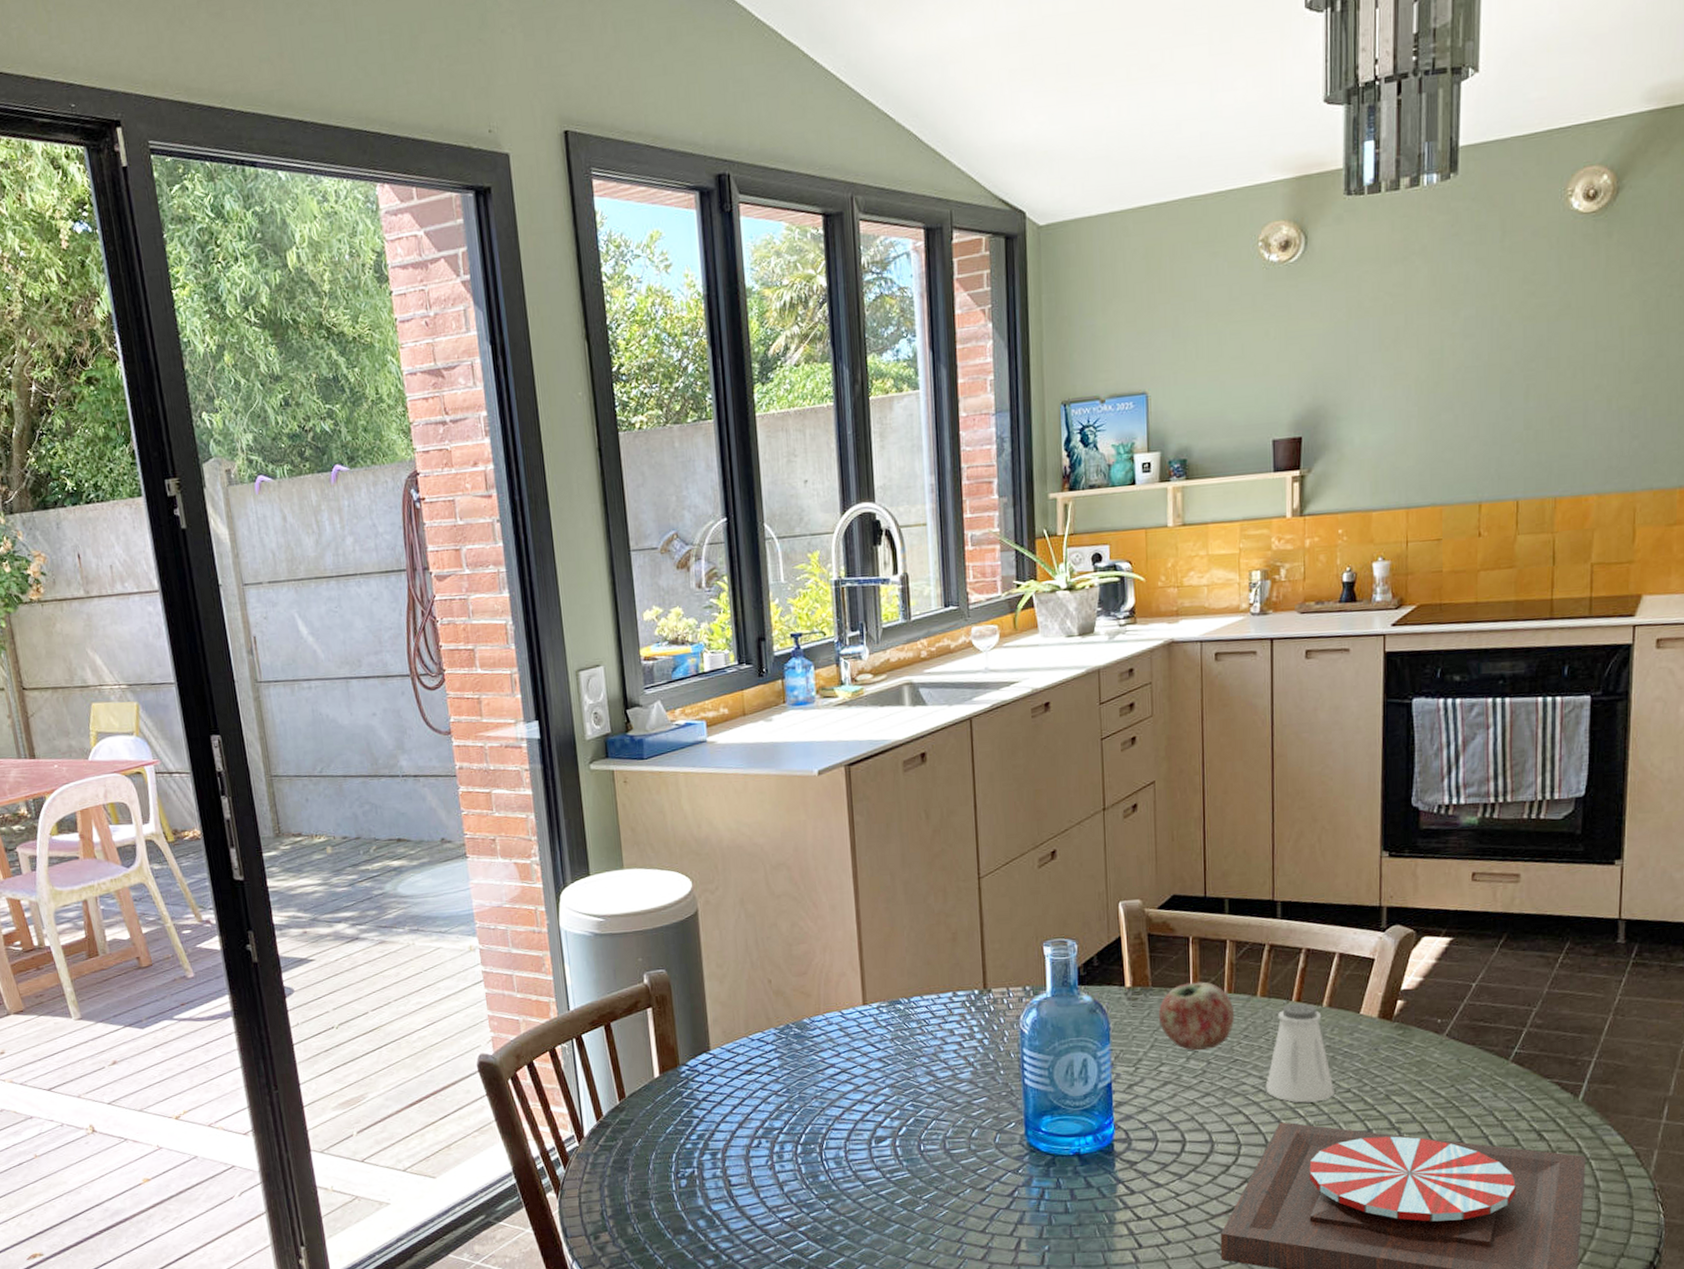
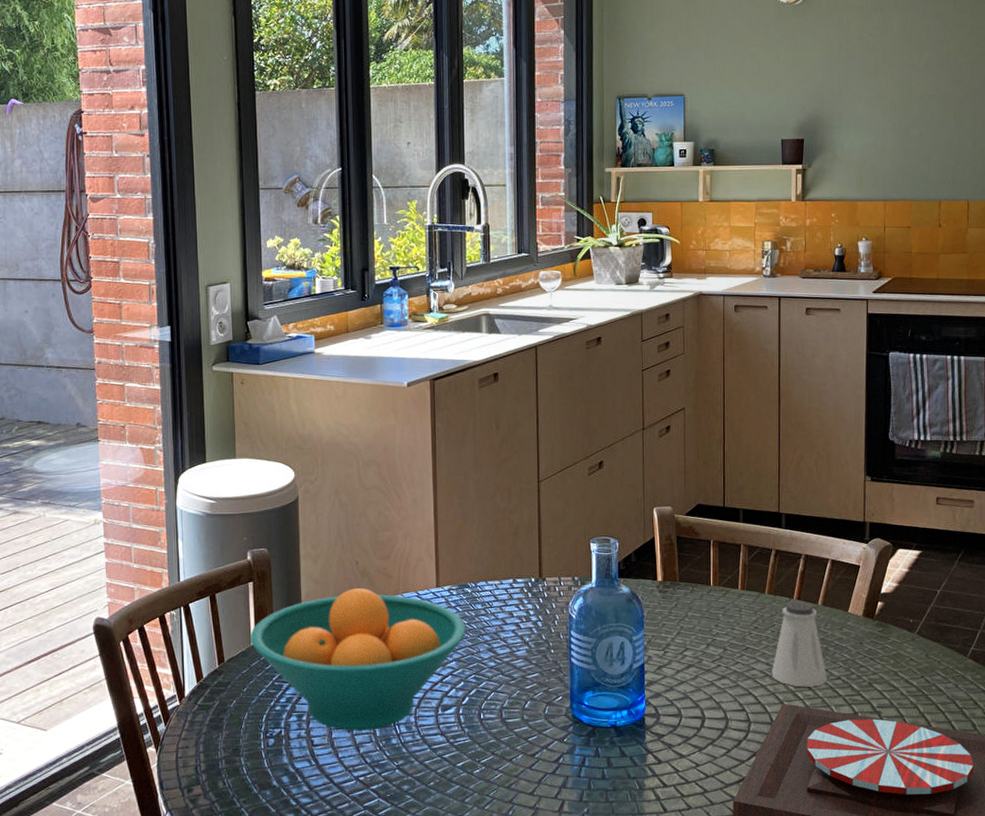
fruit bowl: none [652,1009,901,1169] -> present [249,588,467,732]
apple: present [1158,981,1235,1051] -> none [684,579,747,639]

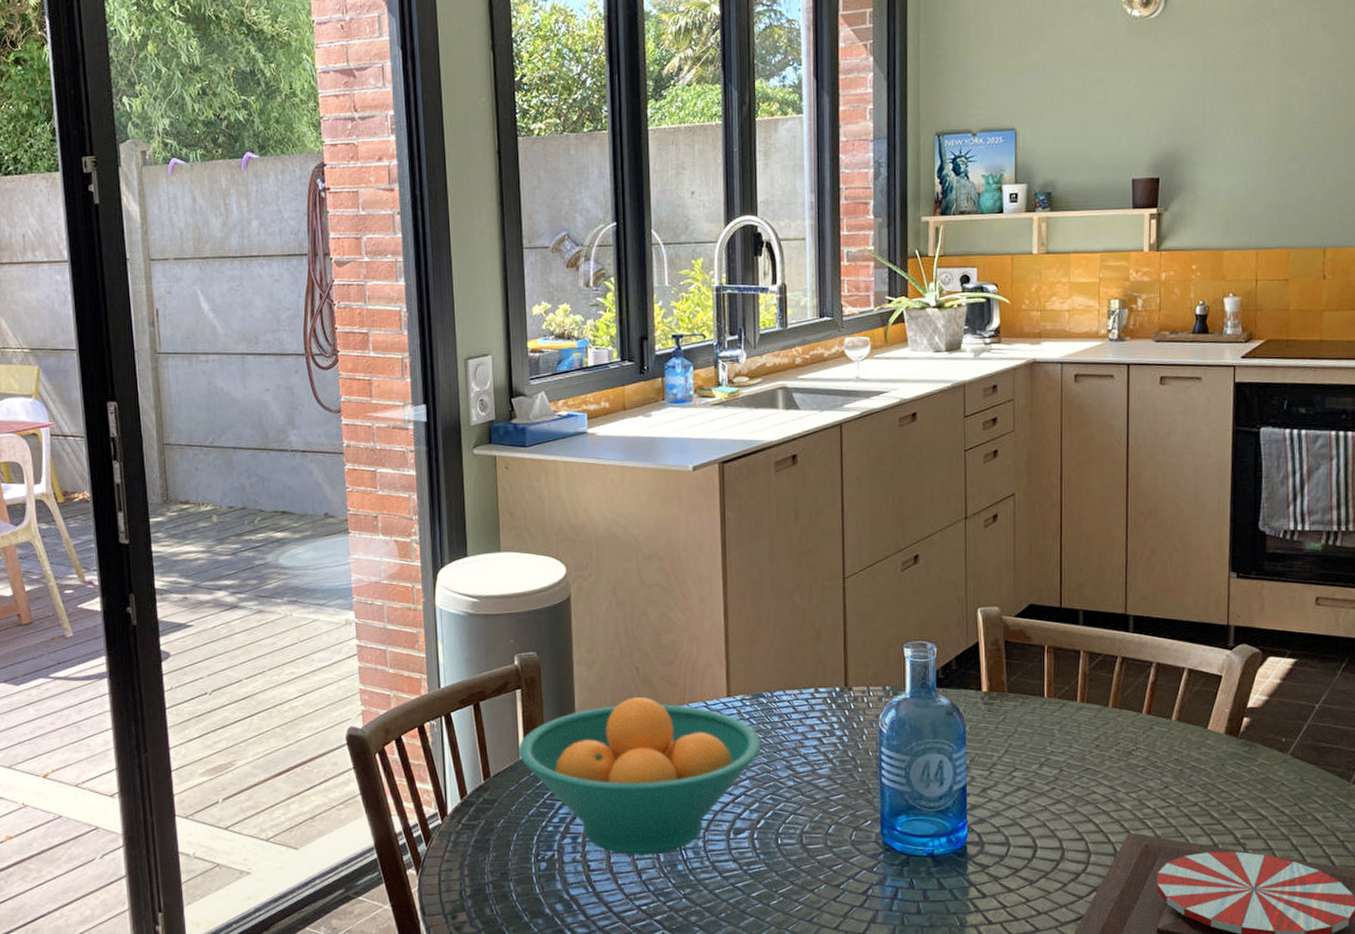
saltshaker: present [771,601,827,687] -> none [1115,715,1182,814]

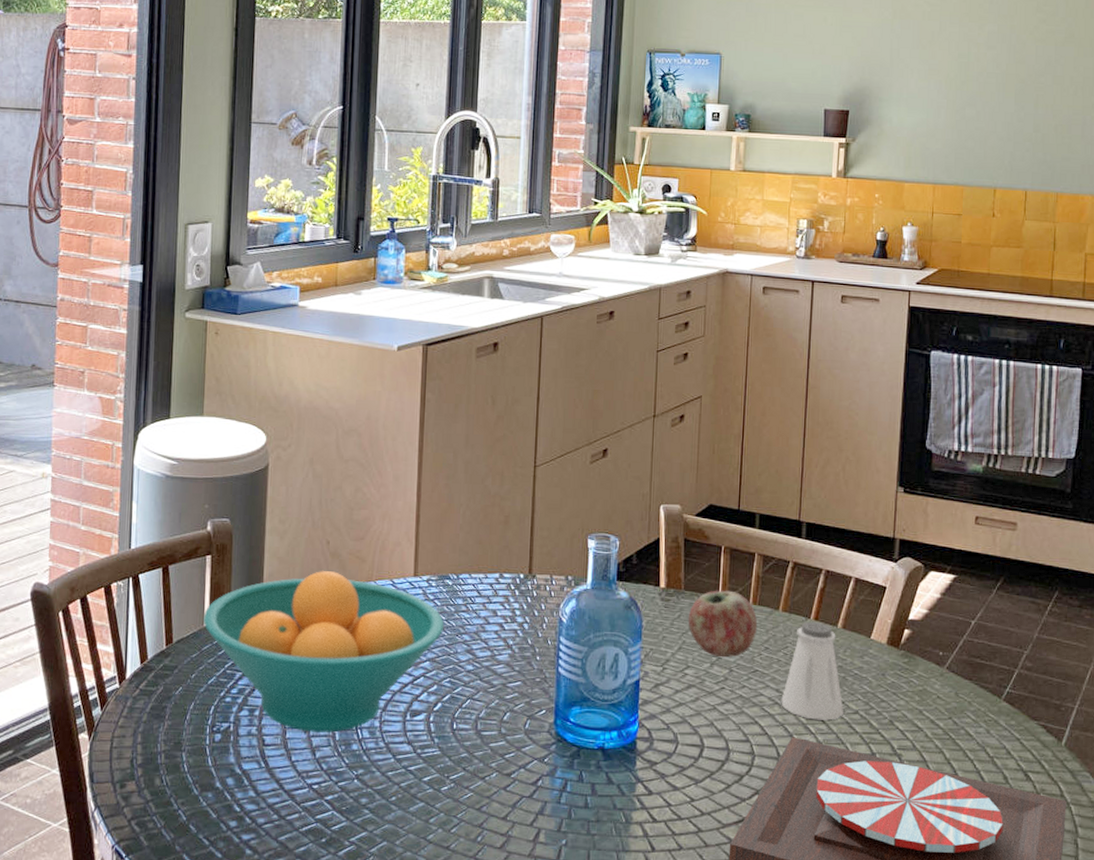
apple: none [1013,690,1087,758] -> present [688,590,758,658]
saltshaker: none [1115,715,1182,814] -> present [781,621,844,721]

